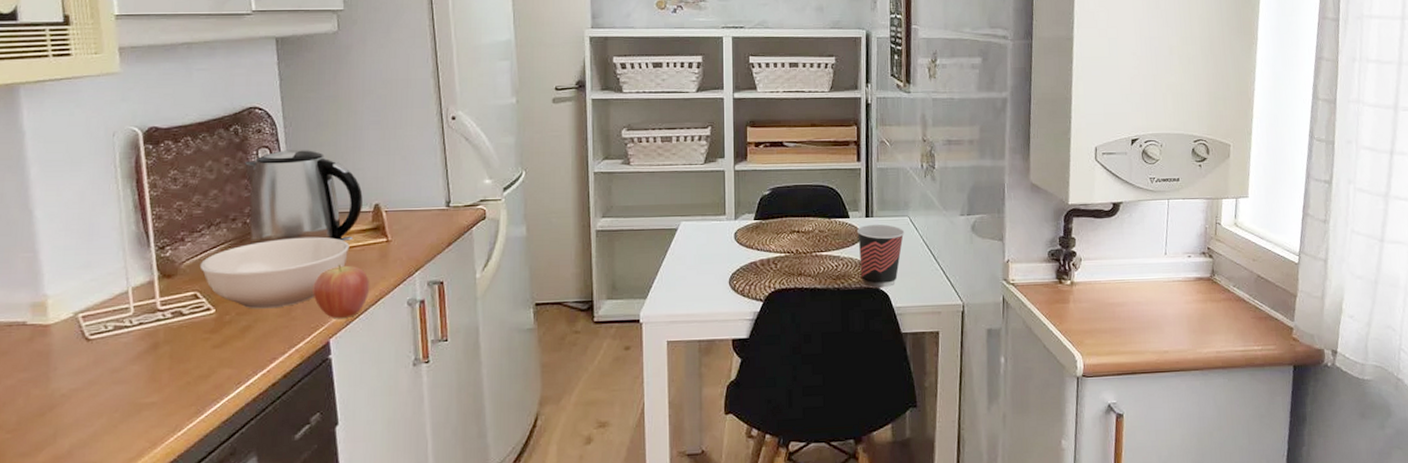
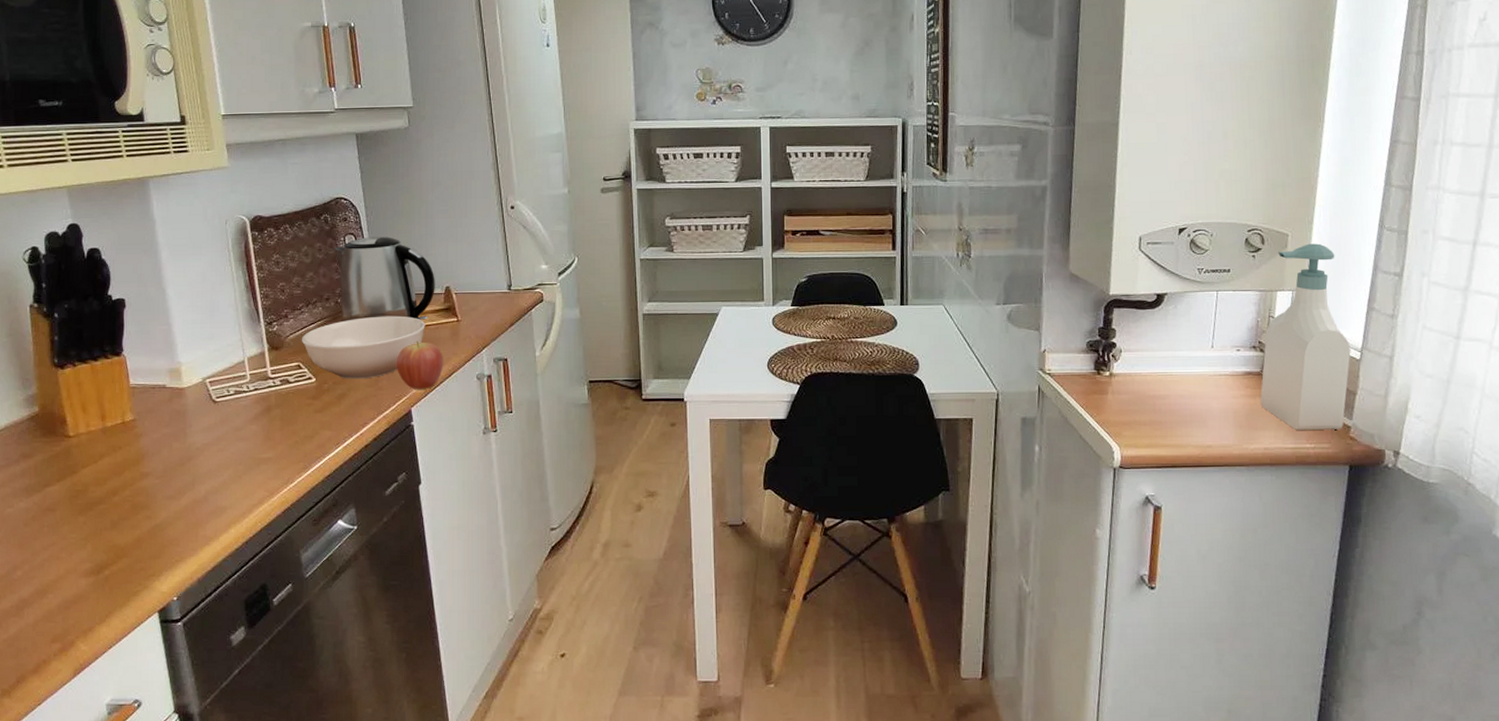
cup: present [856,225,905,287] -> none [891,313,940,374]
soap bottle: none [1211,153,1290,333] -> present [1260,243,1351,430]

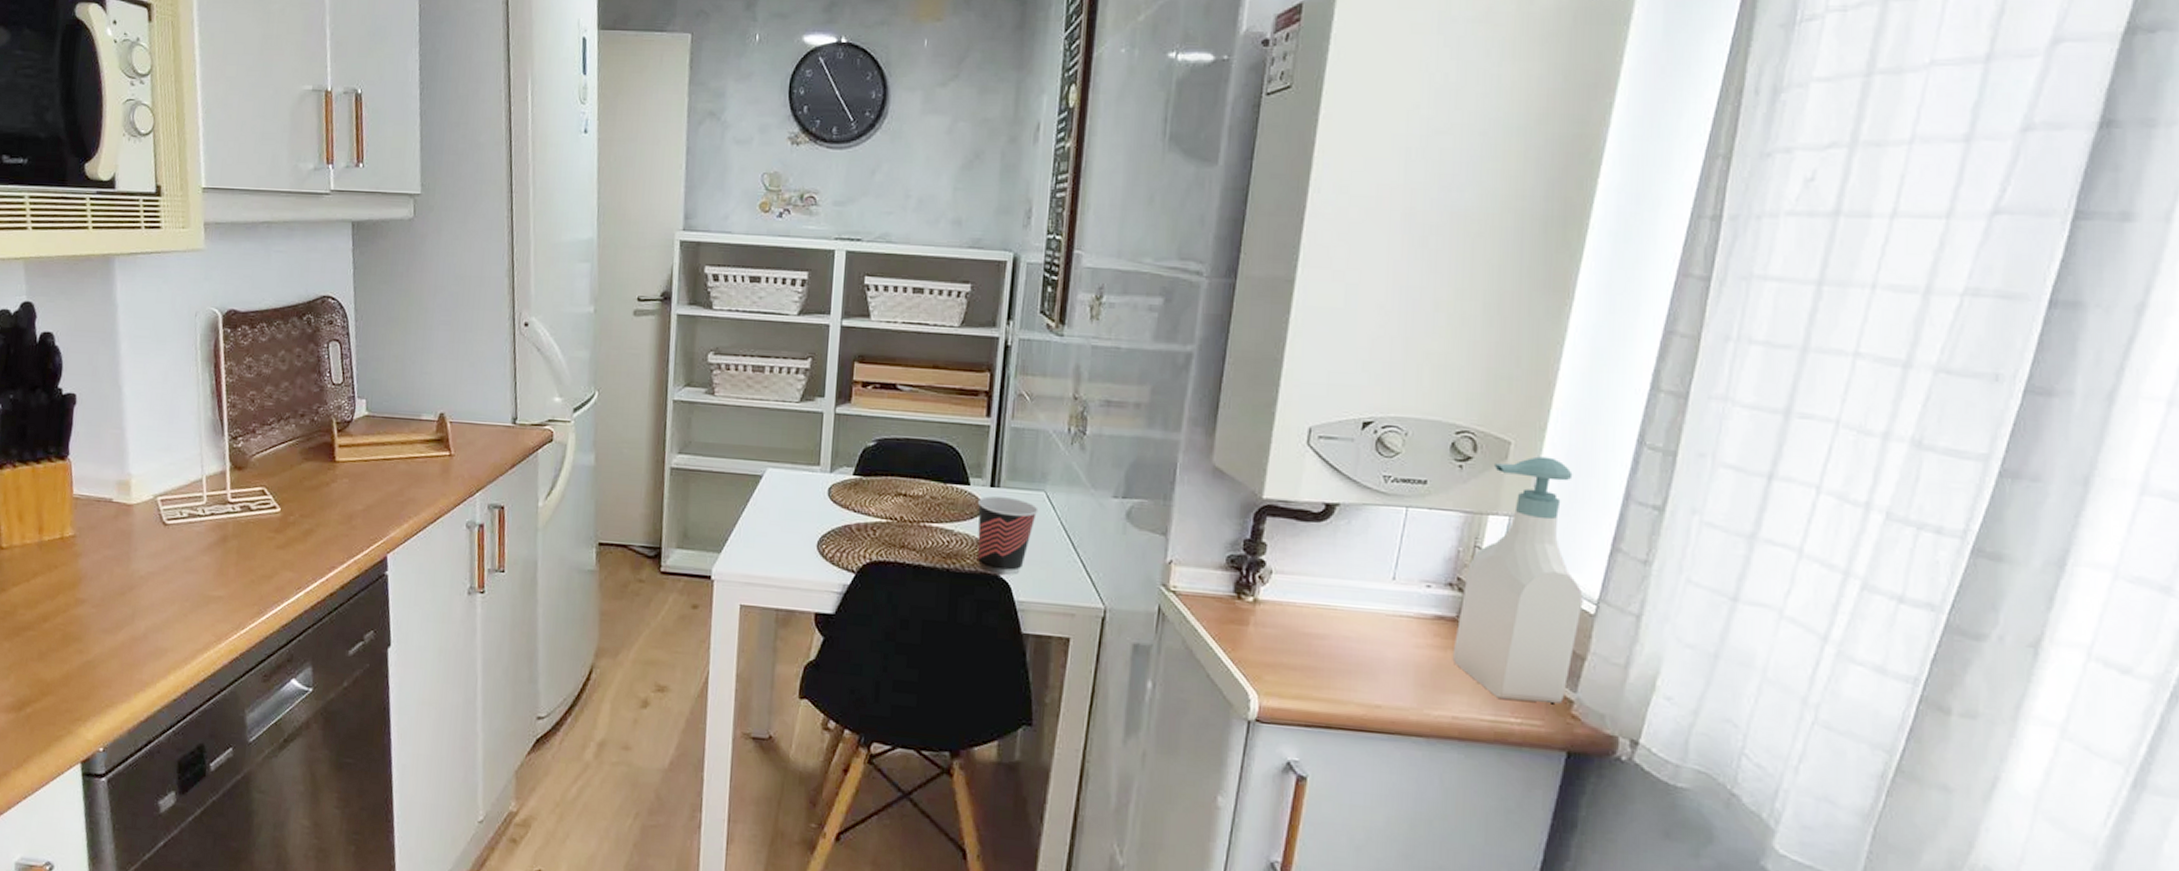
bowl: present [301,315,425,379] -> none [268,441,413,514]
kettle: present [335,236,435,323] -> none [315,345,429,451]
fruit: present [396,340,444,389] -> none [373,474,430,533]
cup: none [891,313,940,374] -> present [977,496,1039,575]

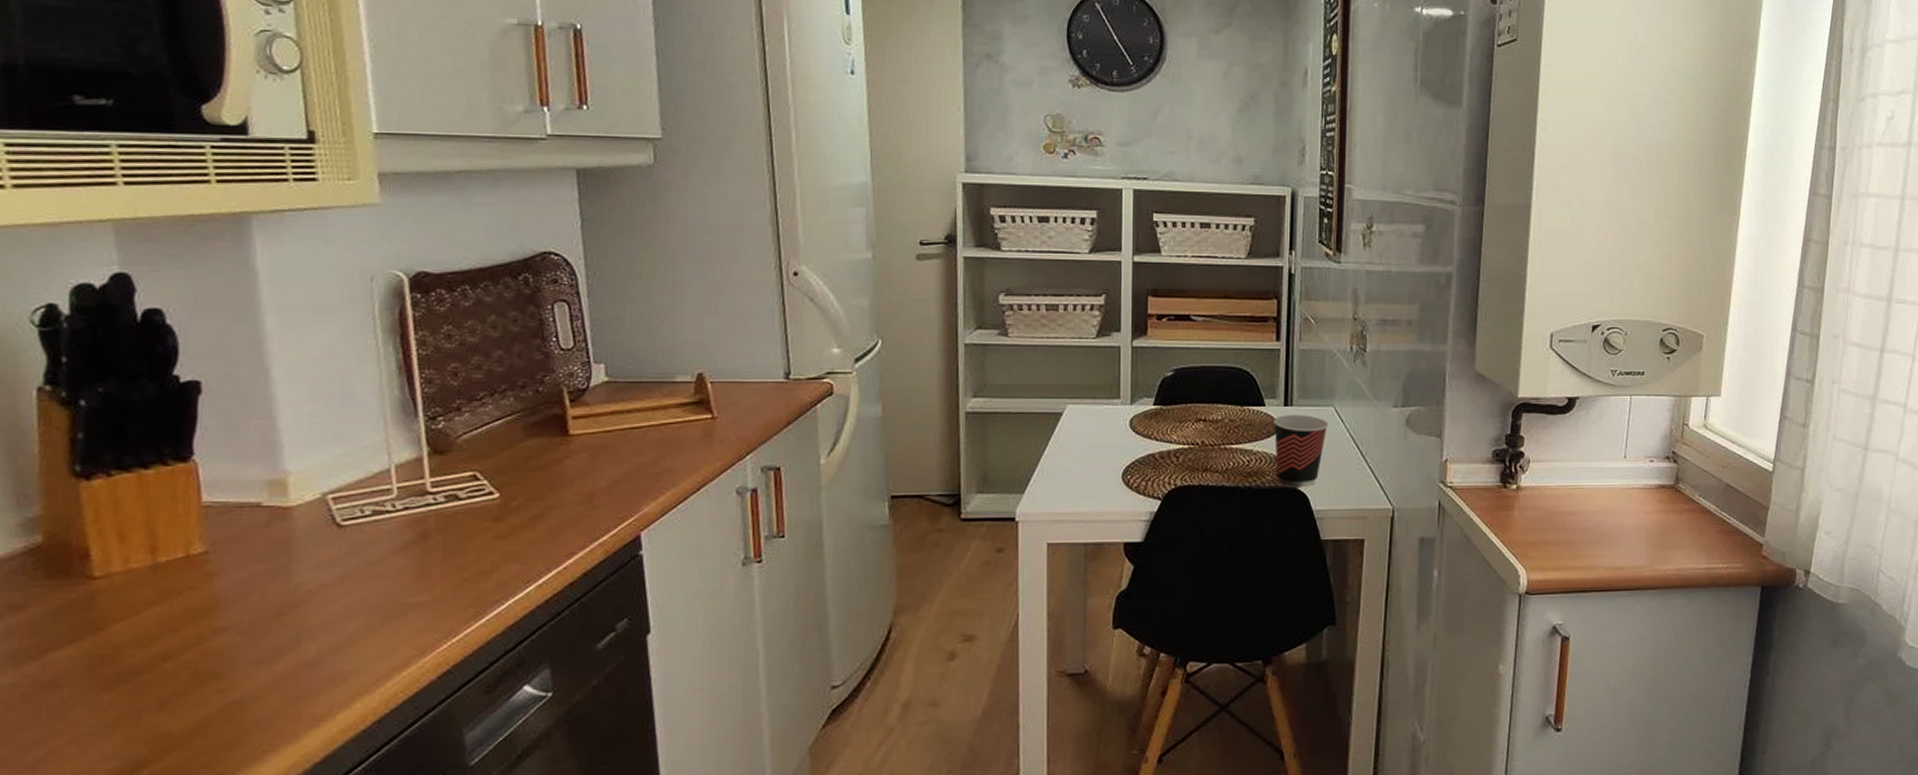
soap bottle: present [1452,456,1583,704] -> none [1673,346,1764,549]

